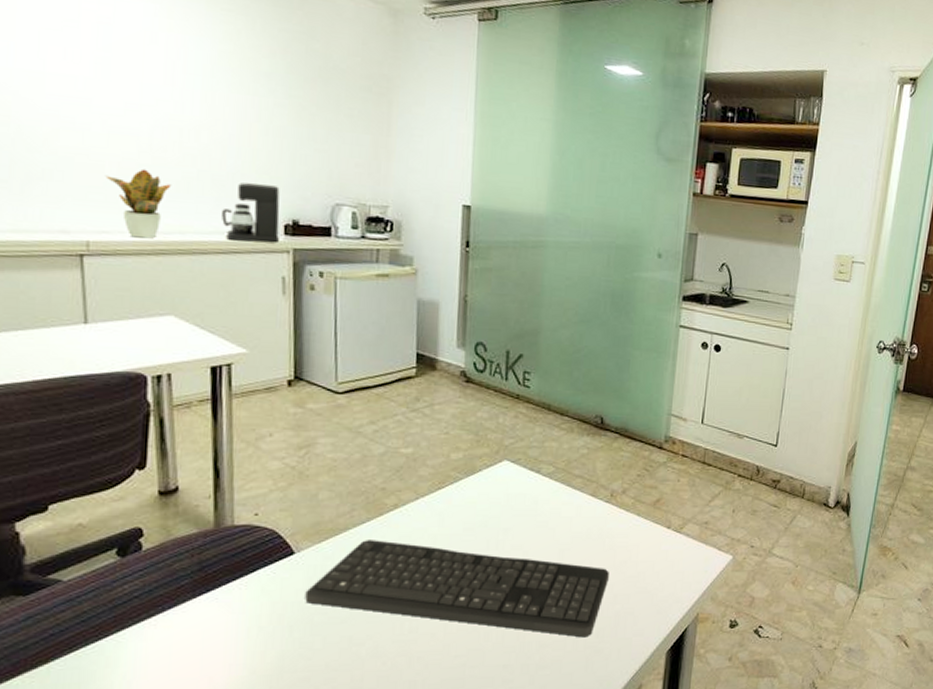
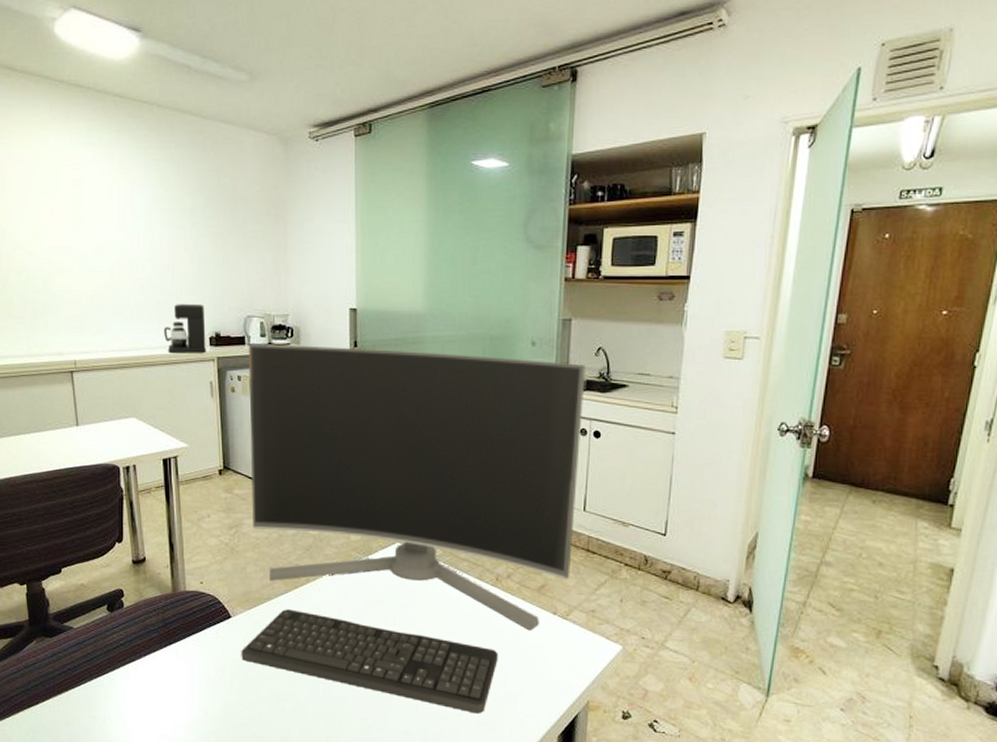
potted plant: present [105,168,172,239] -> none [83,299,128,356]
computer monitor: none [329,236,710,547] -> present [248,344,586,631]

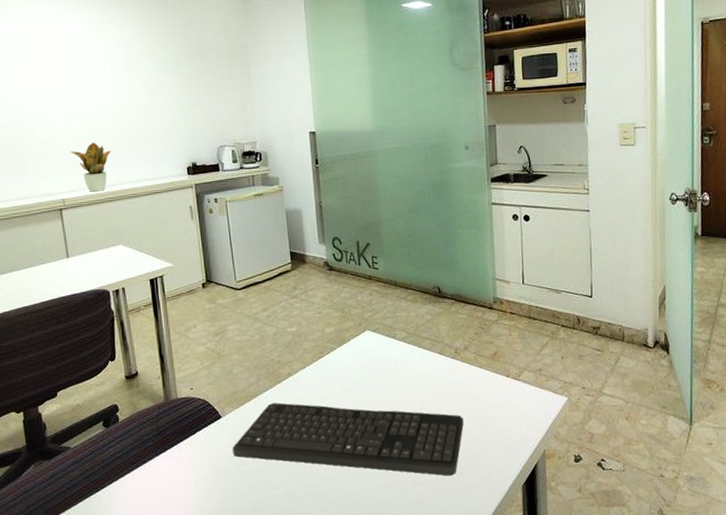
potted plant: none [83,299,128,356] -> present [70,142,111,192]
coffee maker: present [164,304,206,354] -> none [145,140,184,185]
computer monitor: present [248,344,586,631] -> none [222,161,517,394]

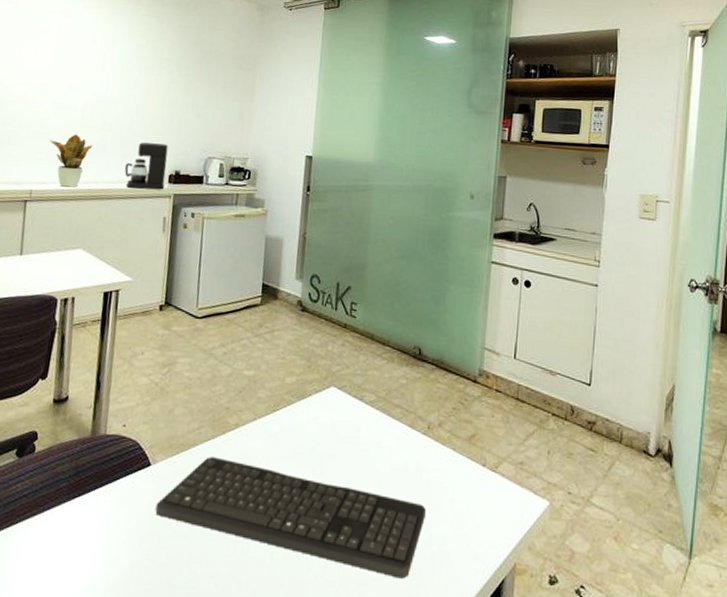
coffee maker: none [145,140,184,185] -> present [125,142,168,190]

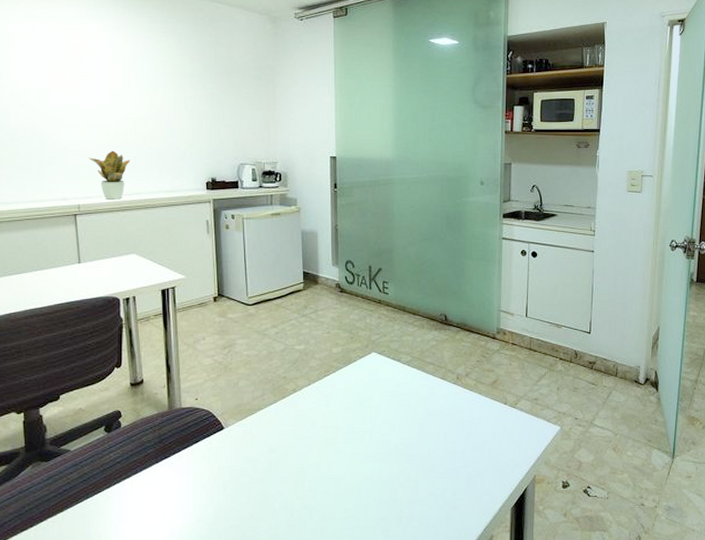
coffee maker: present [125,142,168,190] -> none [164,154,203,197]
computer keyboard: present [155,457,426,579] -> none [233,417,460,496]

